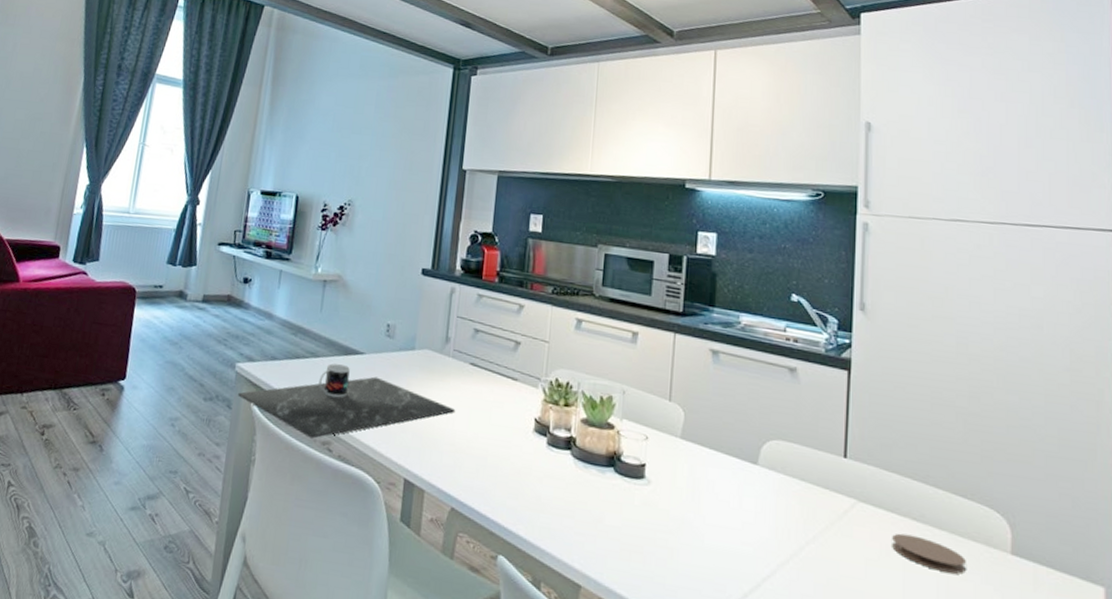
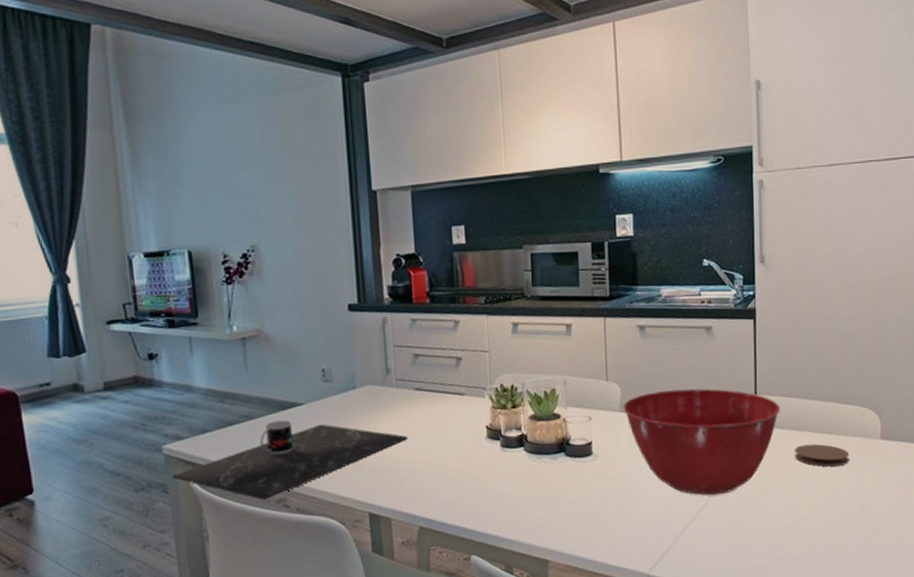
mixing bowl: none [684,424,876,567] -> present [623,388,781,495]

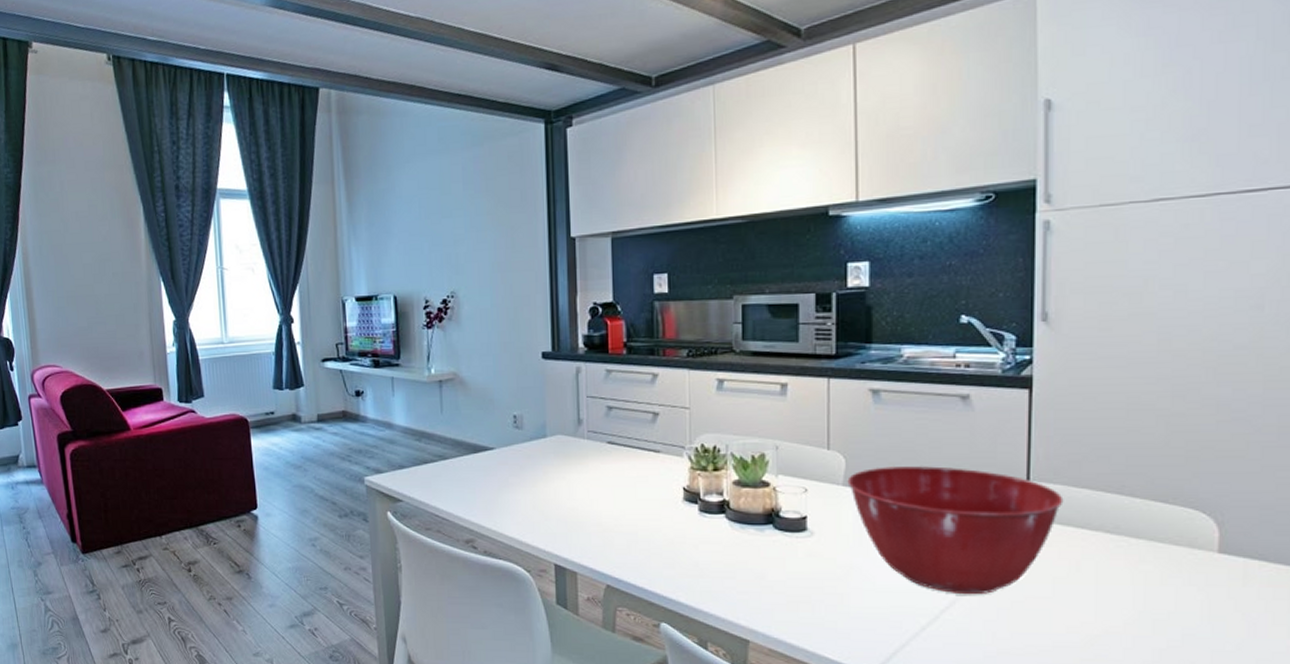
place setting: present [172,420,409,500] -> none [372,463,598,539]
coaster: present [795,444,849,467] -> none [1083,548,1166,580]

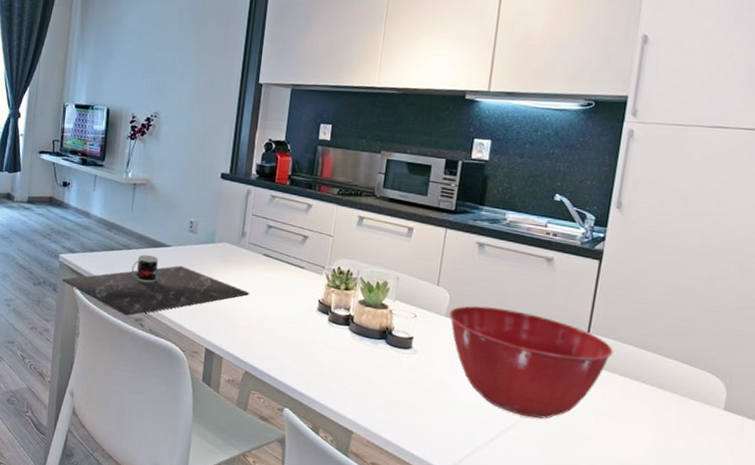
place setting: none [372,463,598,539] -> present [62,254,250,316]

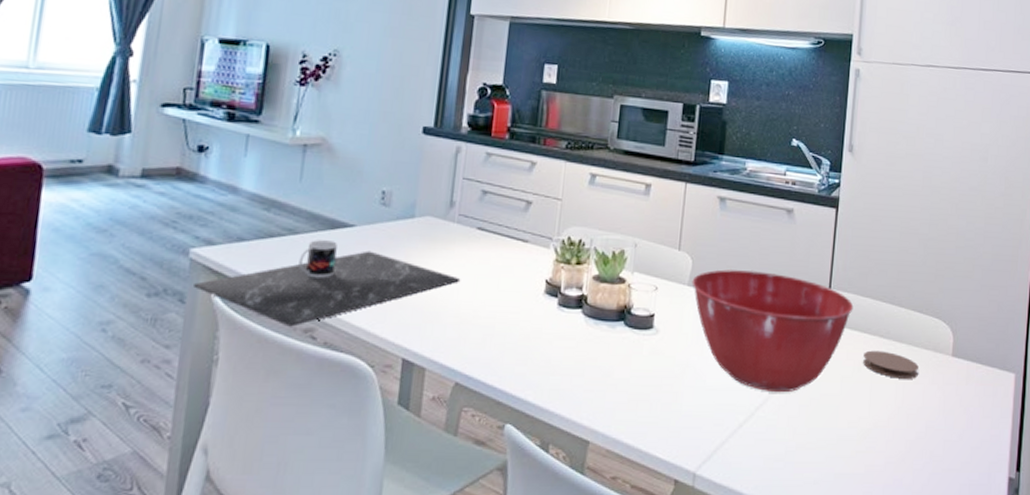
coaster: none [621,393,684,425] -> present [863,350,919,379]

